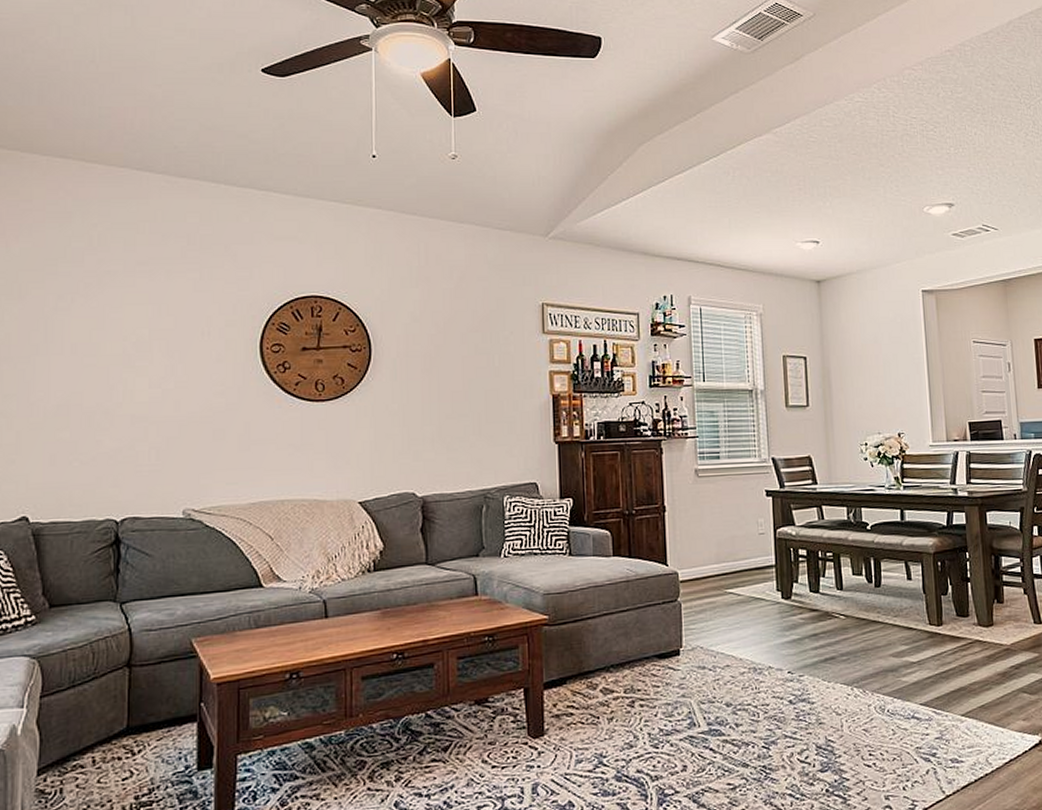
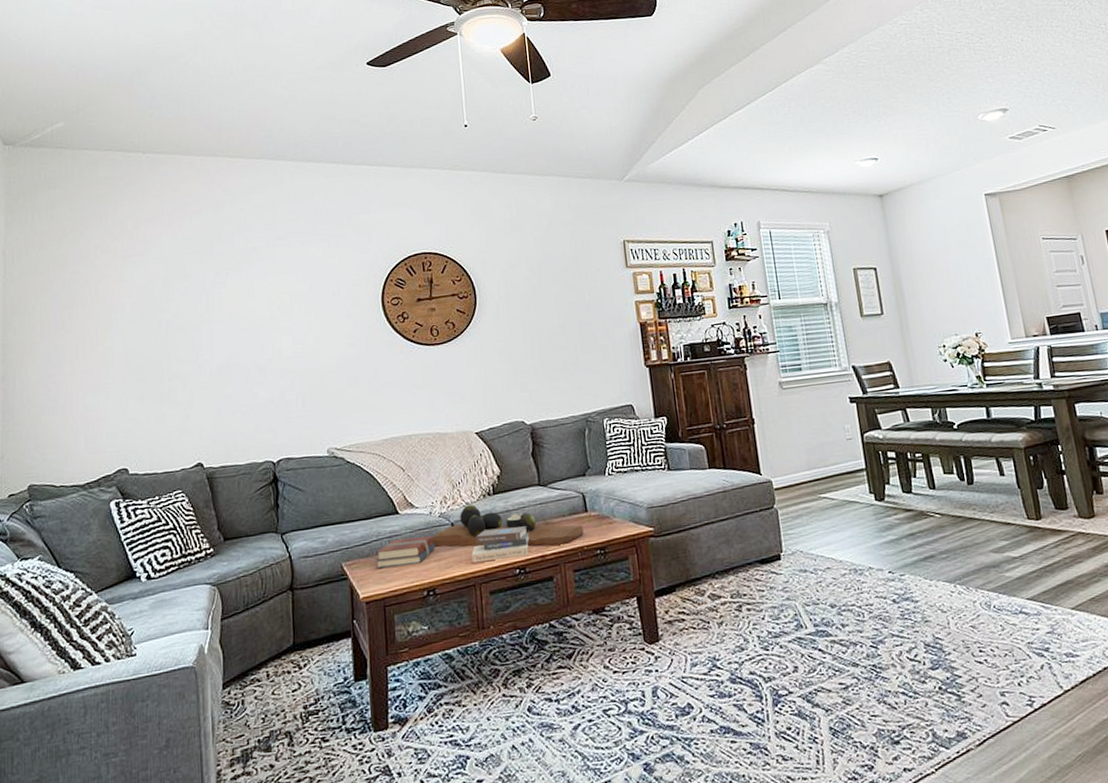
books: none [231,612,303,646] -> present [375,535,435,568]
decorative tray: none [300,581,472,631] -> present [432,504,584,547]
books: none [344,607,411,646] -> present [471,526,530,564]

